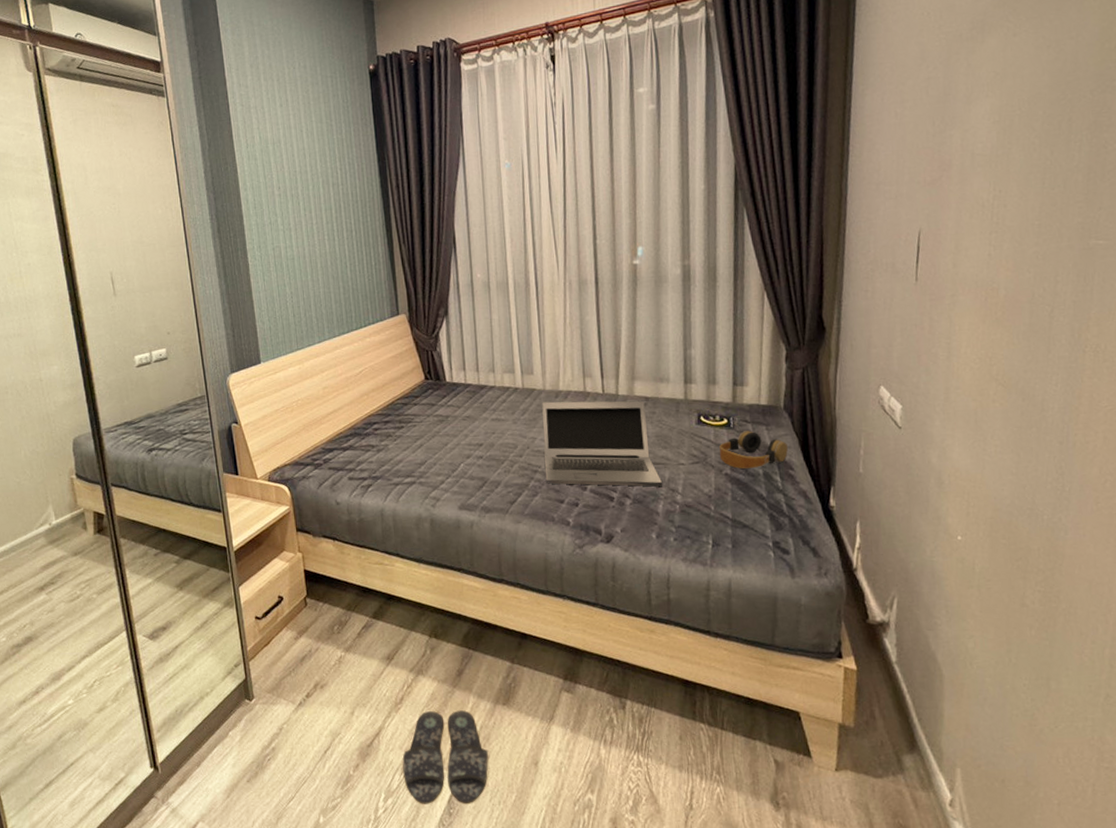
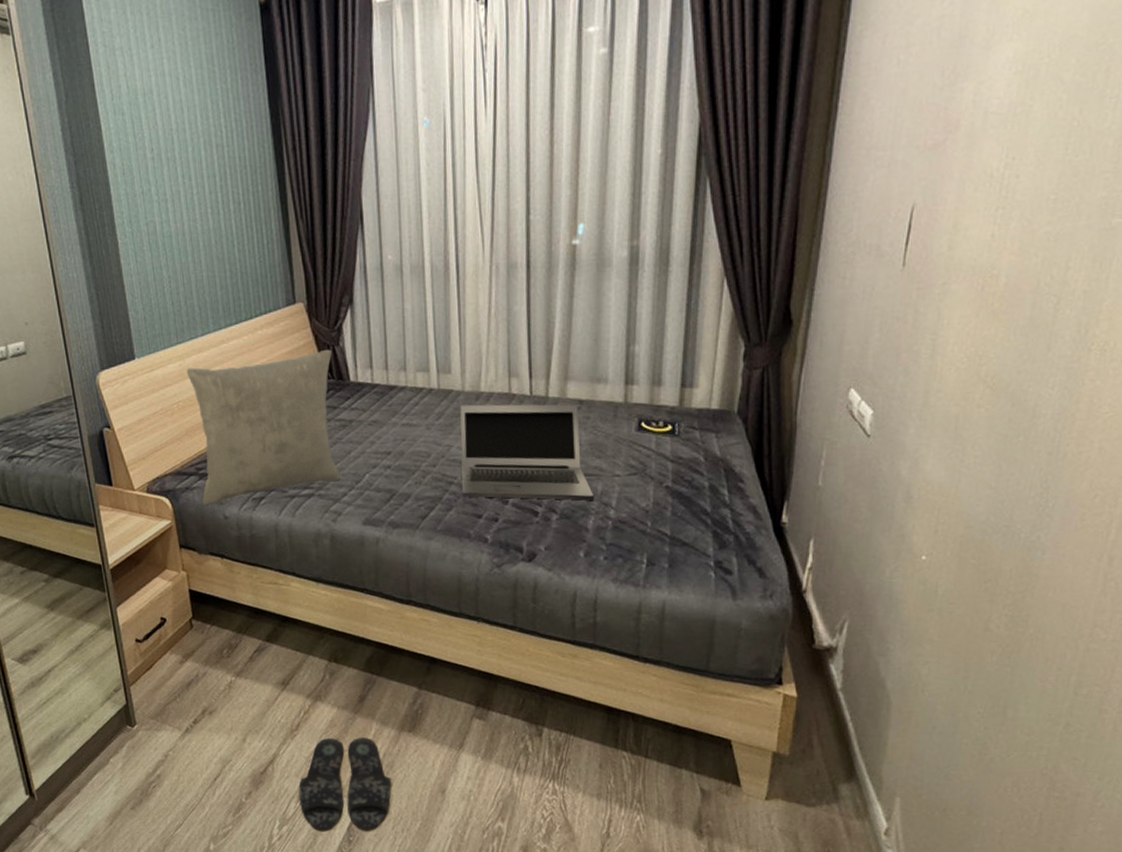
pillow: none [304,354,439,492] -> present [186,349,341,505]
headphones: present [719,431,788,470] -> none [660,438,739,482]

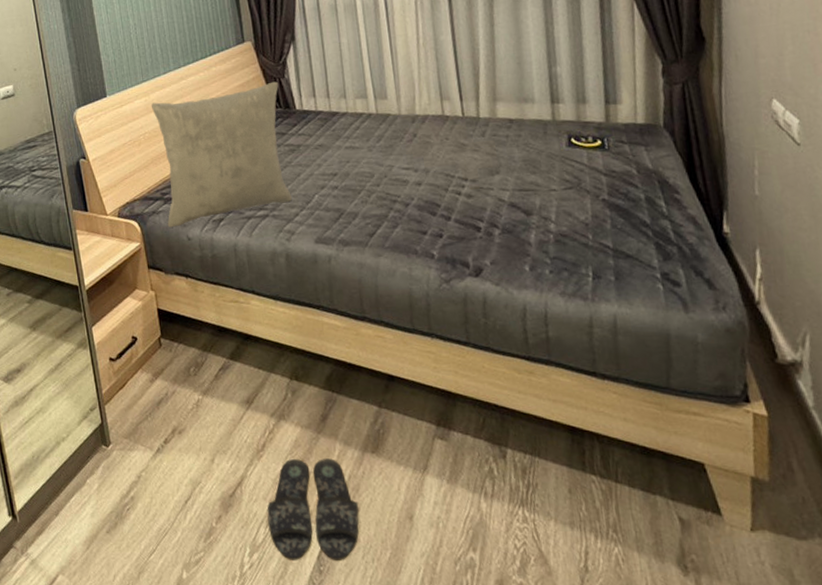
laptop: present [460,404,594,501] -> none [398,123,533,215]

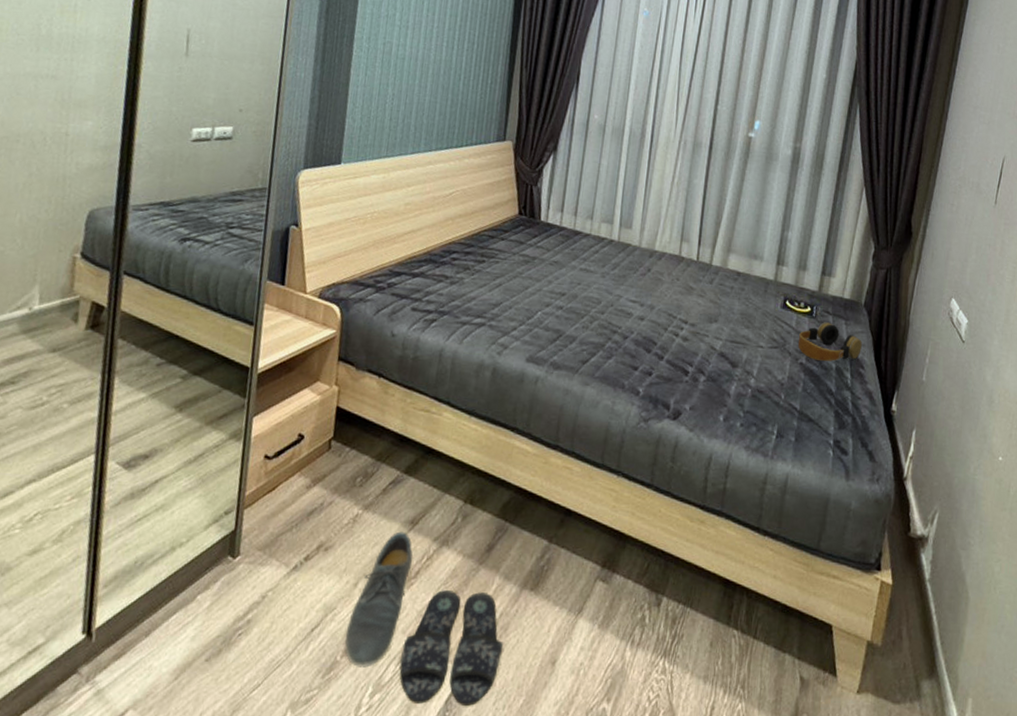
pillow: present [151,81,292,228] -> none [372,181,529,320]
shoe: none [214,411,258,531] -> present [344,531,413,668]
headphones: none [594,152,672,194] -> present [797,322,862,362]

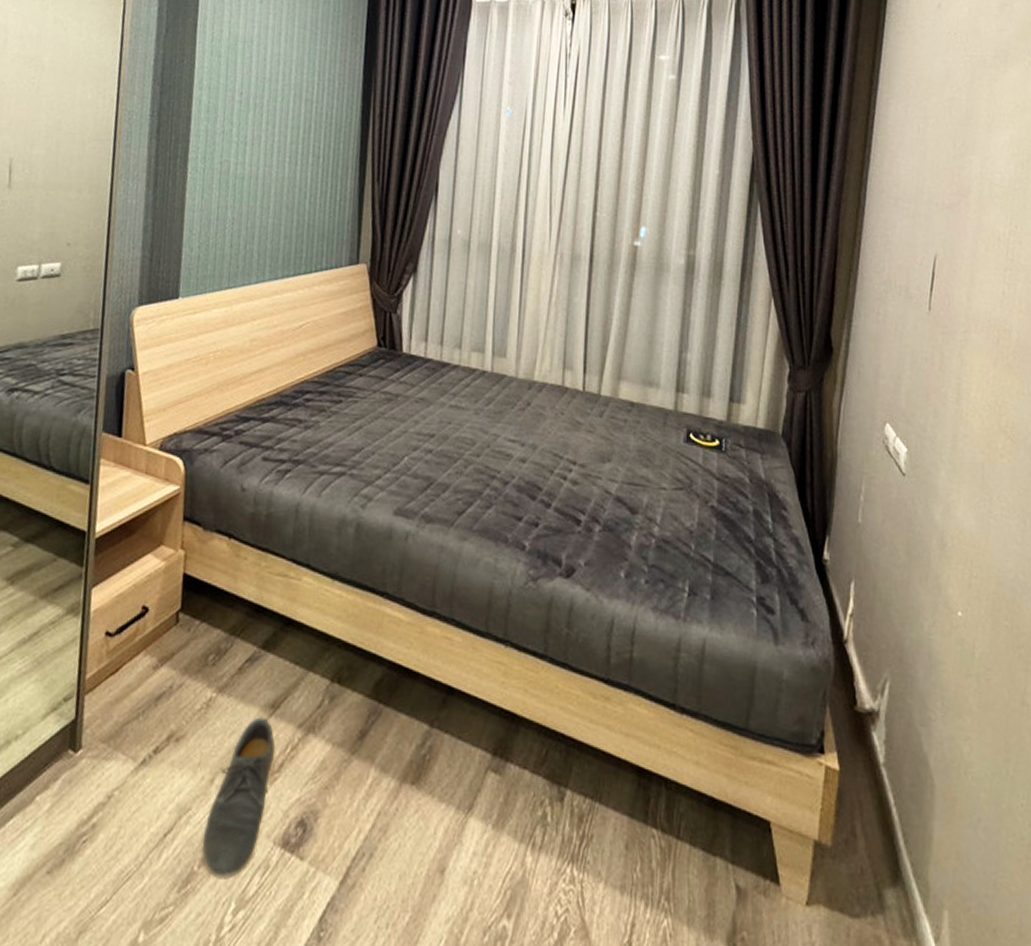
slippers: present [399,590,504,706] -> none [265,786,384,924]
headphones: present [797,322,862,362] -> none [706,457,782,504]

